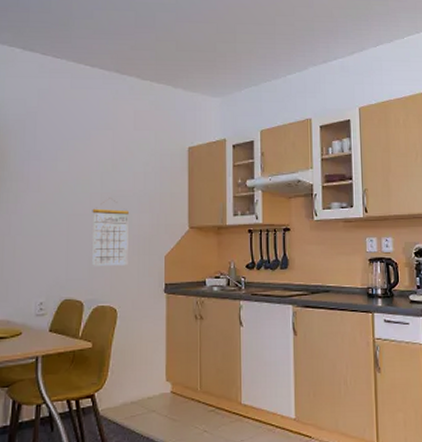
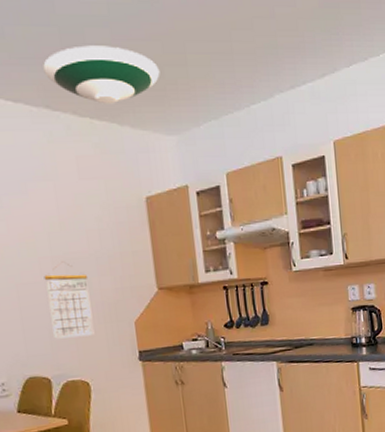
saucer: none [119,25,213,71] -> present [43,45,160,105]

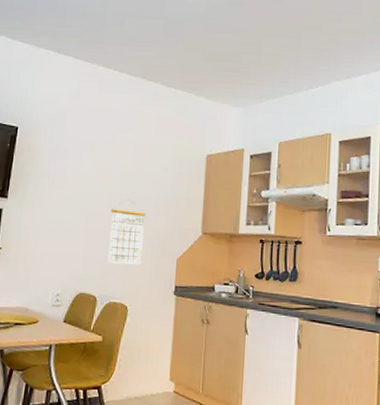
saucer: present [43,45,160,105] -> none [147,34,237,79]

